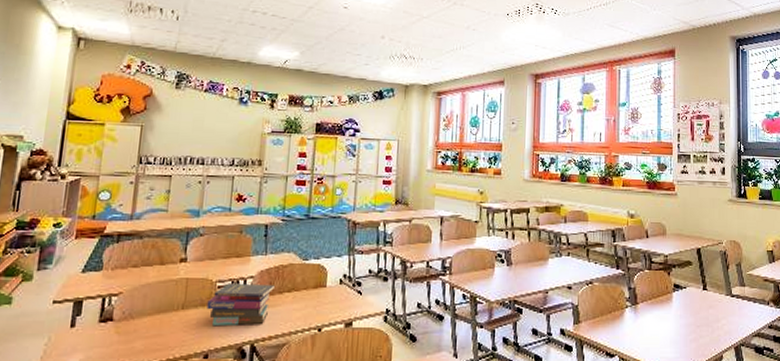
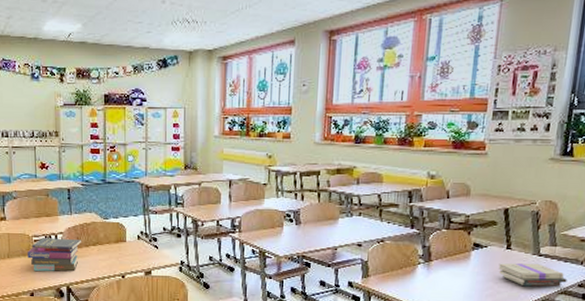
books: none [698,304,759,330] -> present [498,263,567,287]

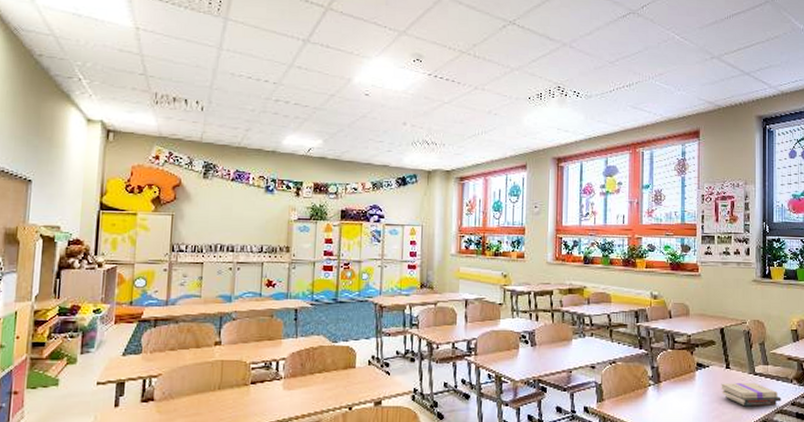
books: present [27,238,81,272] -> none [242,365,306,406]

